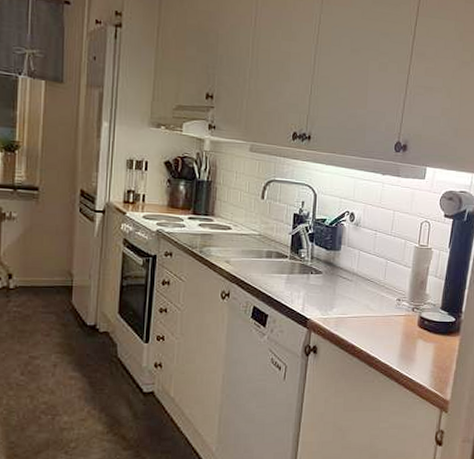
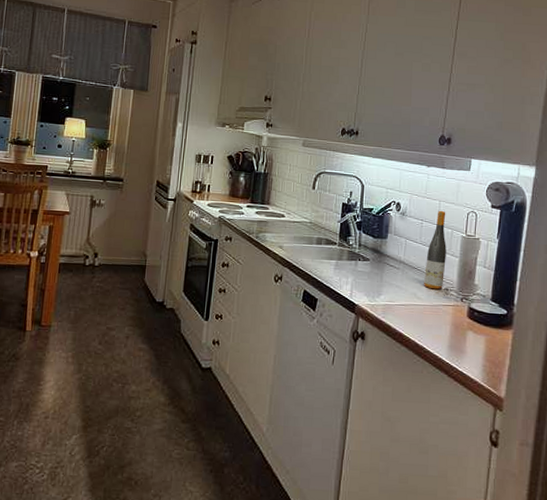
wine bottle: none [377,220,400,301] -> present [424,210,446,290]

